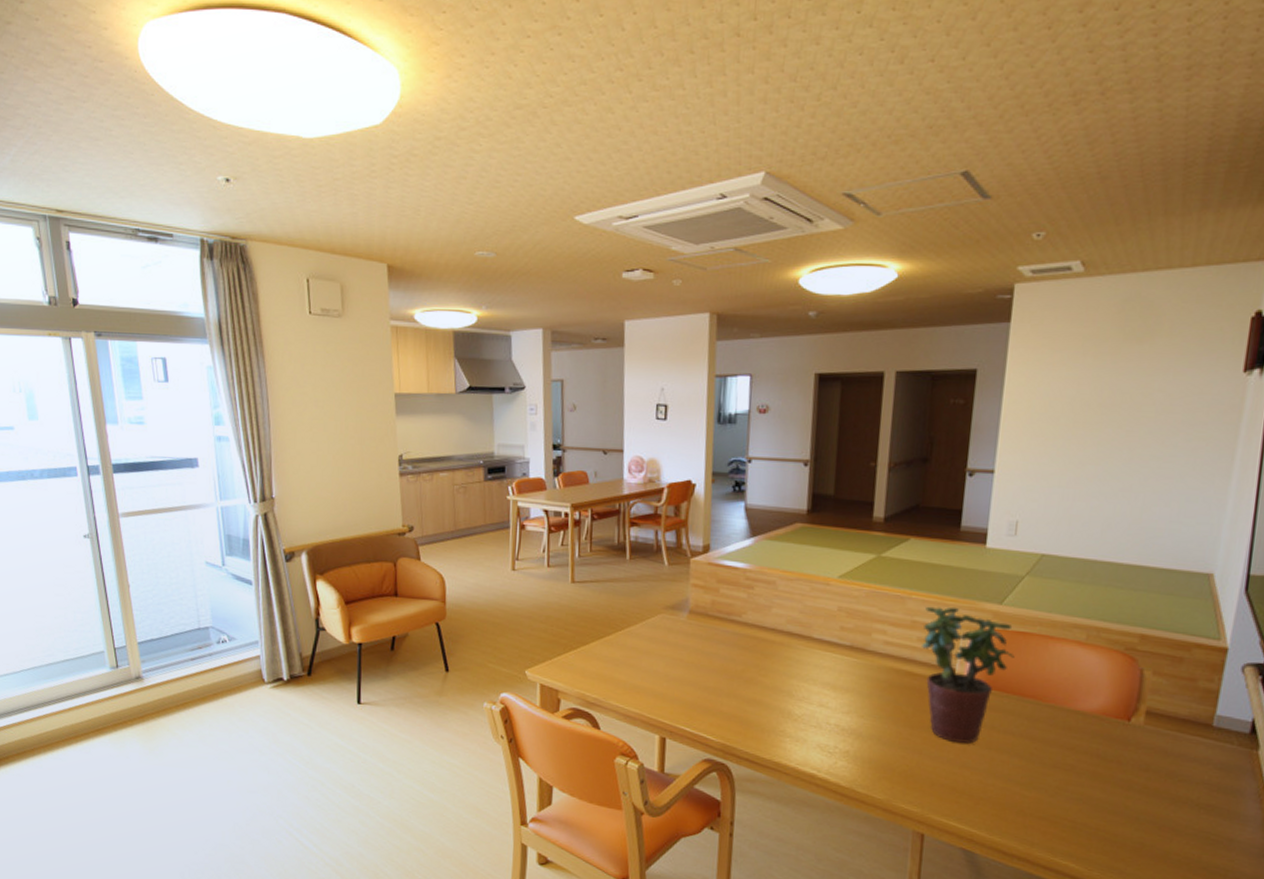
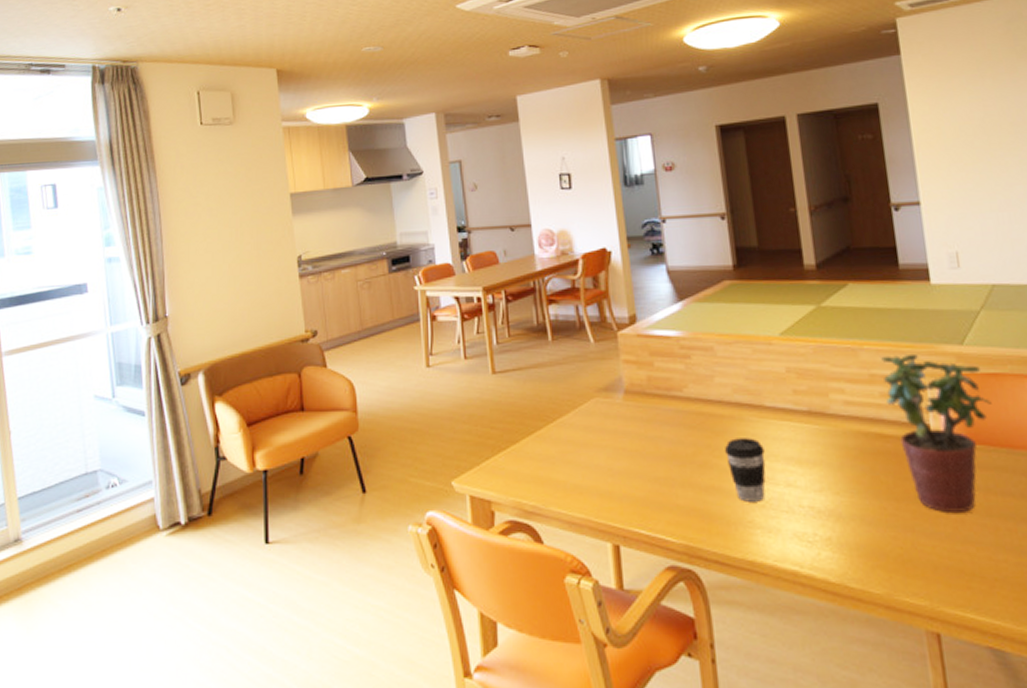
coffee cup: none [771,661,806,716] -> present [725,438,766,502]

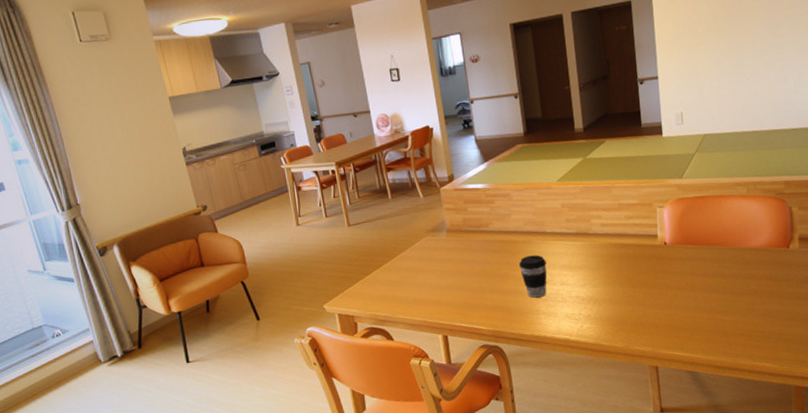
potted plant: present [881,353,992,514] -> none [627,187,699,292]

